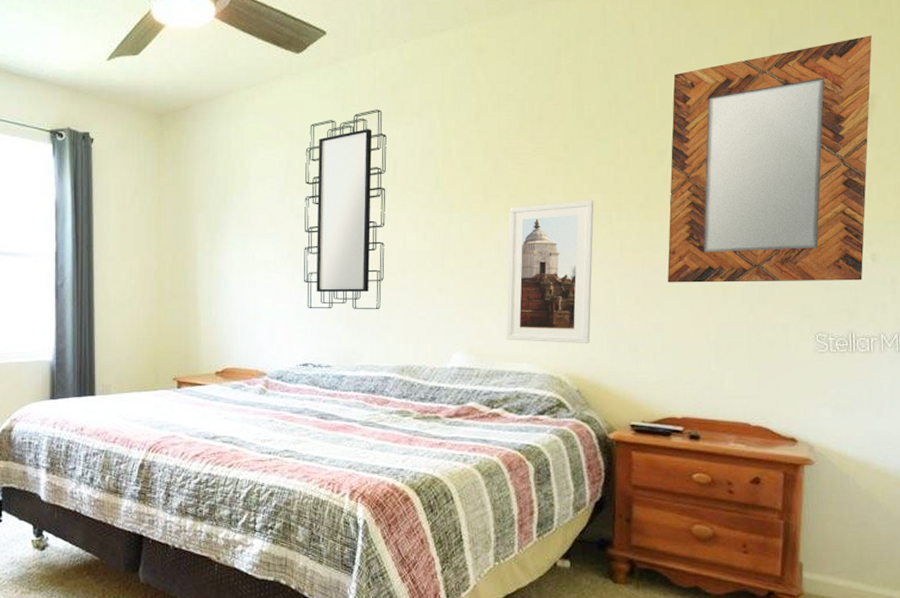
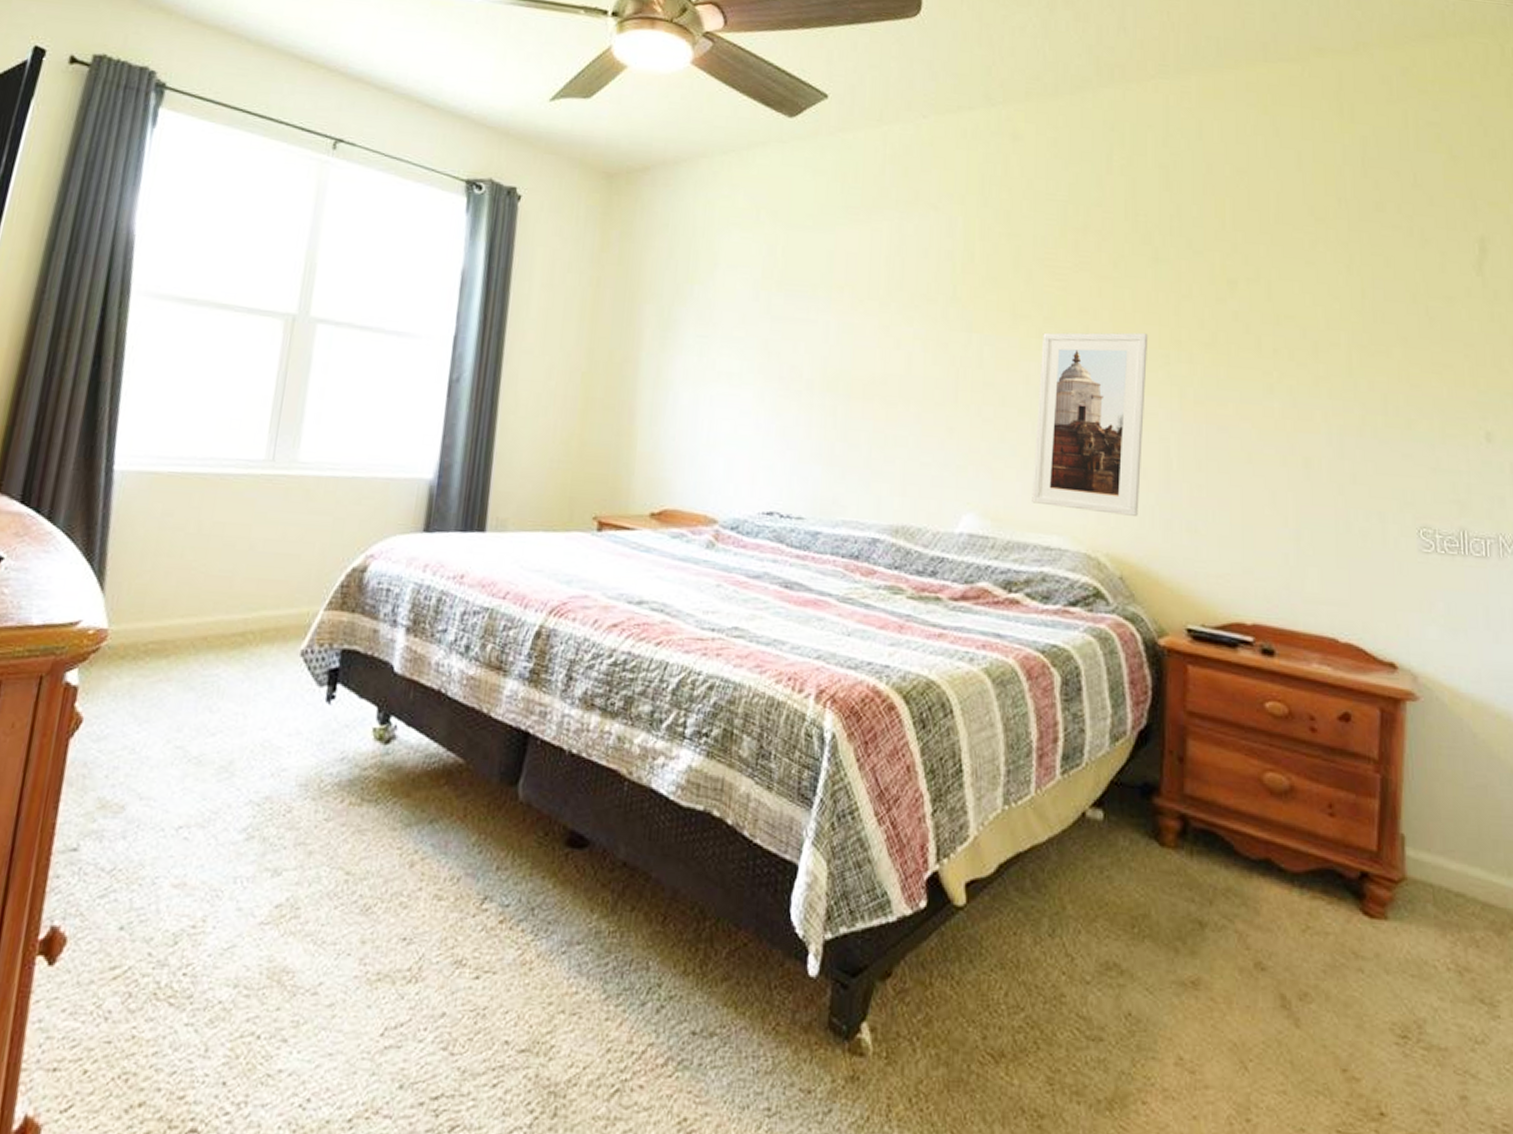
mirror: present [303,109,387,310] -> none [775,195,894,449]
home mirror: present [667,35,872,283] -> none [1237,167,1482,465]

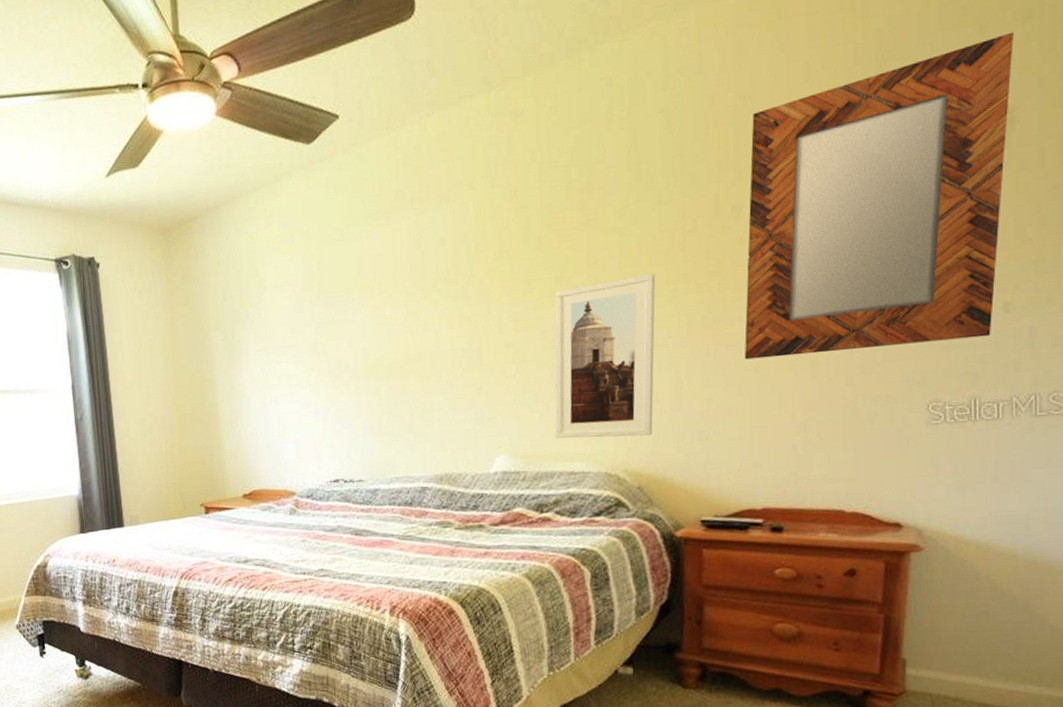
home mirror: none [1237,167,1482,465] -> present [745,32,1014,360]

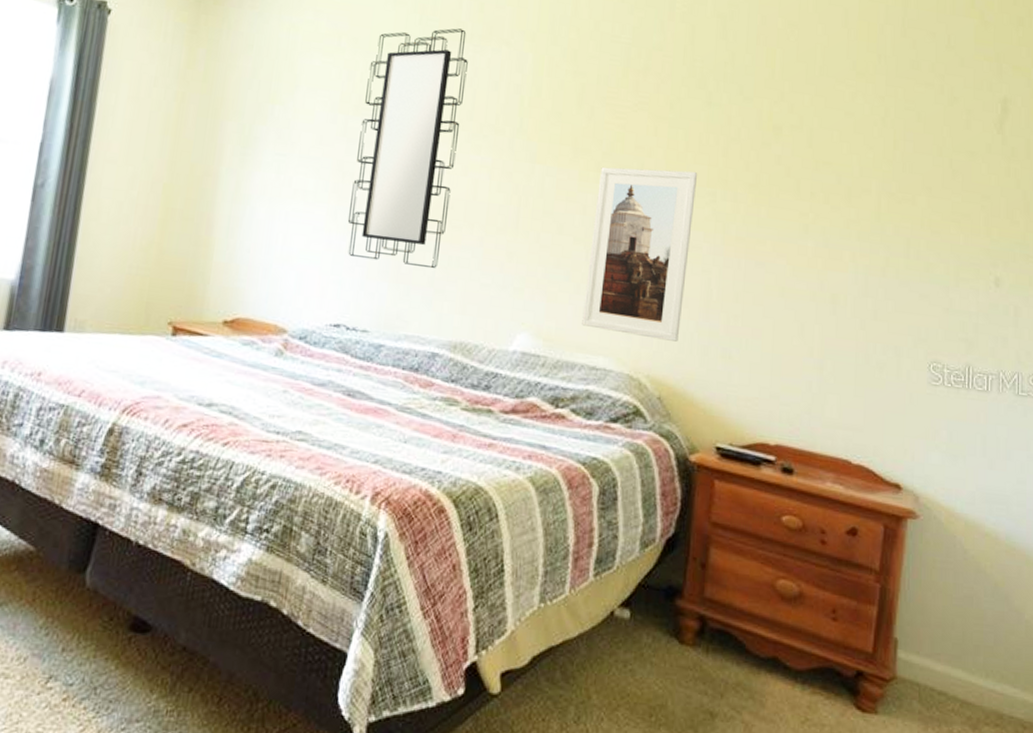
mirror: none [323,196,416,422] -> present [347,28,468,269]
home mirror: present [745,32,1014,360] -> none [772,33,1009,307]

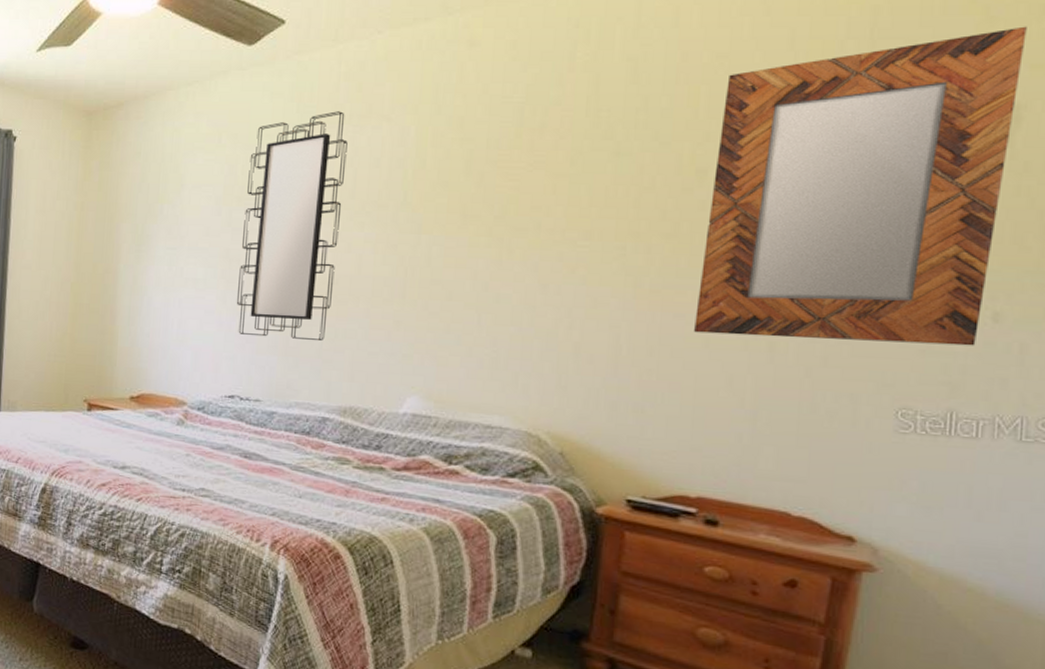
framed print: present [582,167,698,342] -> none [475,226,604,398]
home mirror: none [772,33,1009,307] -> present [694,26,1027,346]

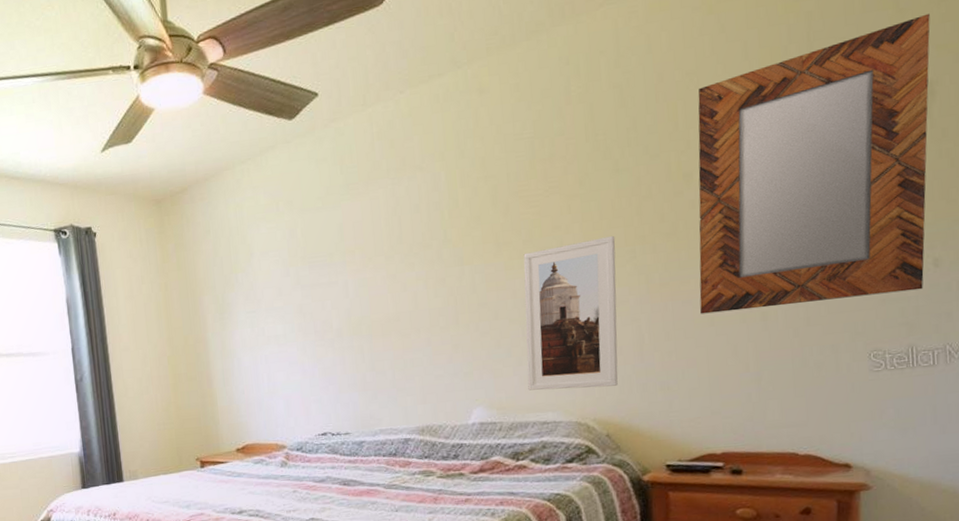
mirror: present [236,111,348,341] -> none [306,167,397,378]
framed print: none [475,226,604,398] -> present [523,235,618,391]

